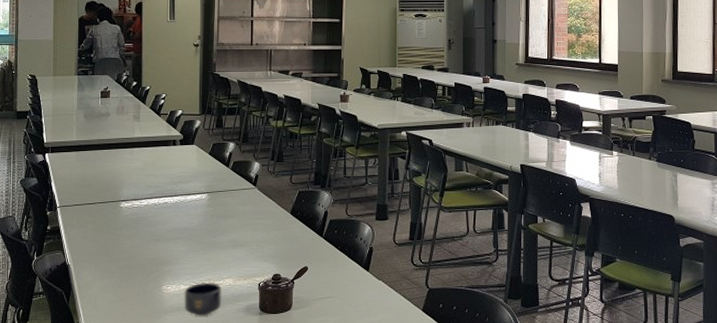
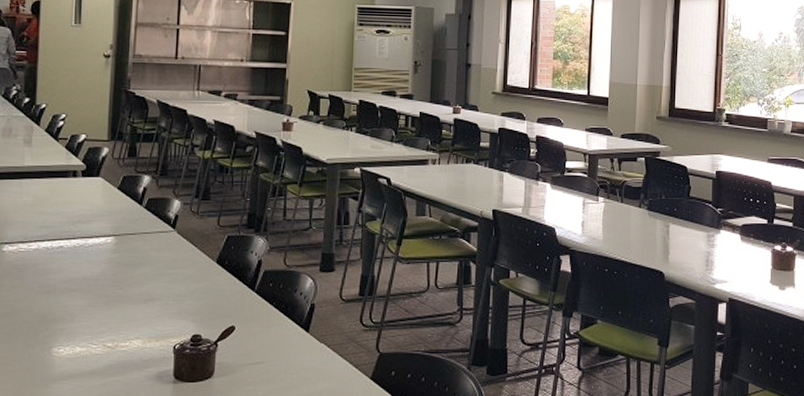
mug: present [184,282,222,316] -> none [79,343,128,385]

